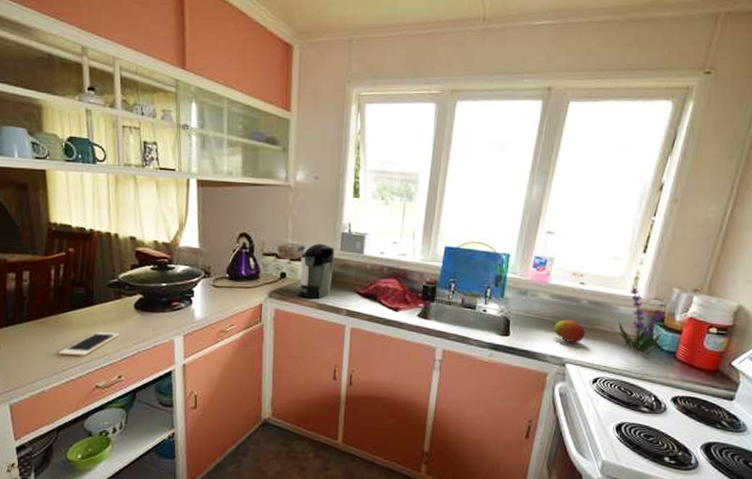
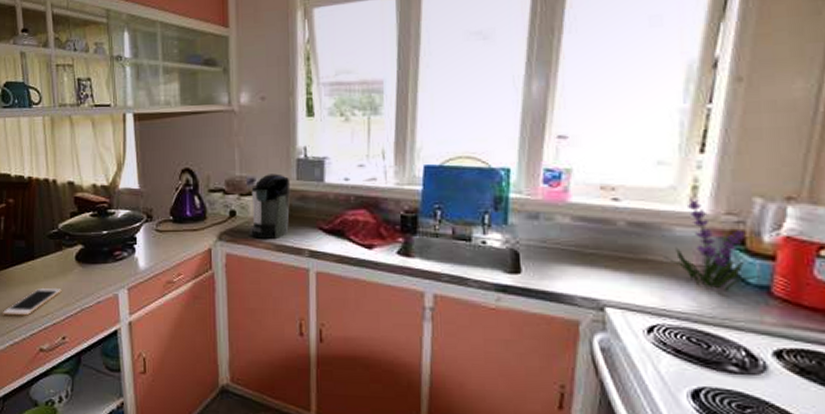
fruit: present [553,319,585,343] -> none [581,249,628,278]

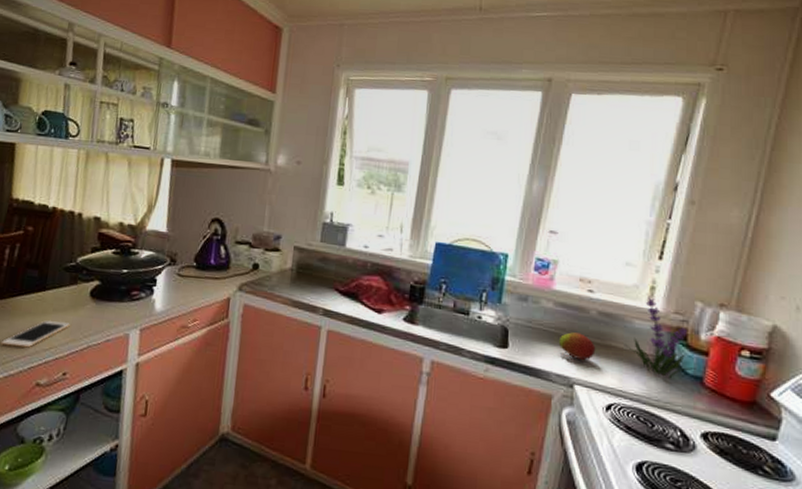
coffee maker: present [249,174,291,239] -> none [269,233,315,295]
fruit: none [581,249,628,278] -> present [558,332,596,360]

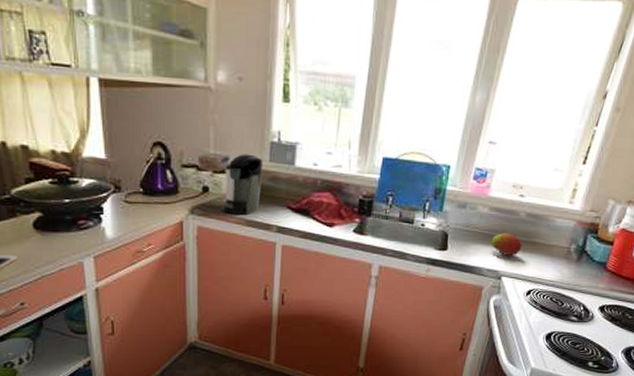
coffee maker: none [269,233,315,295] -> present [222,154,263,215]
plant: present [625,297,697,379] -> none [546,198,603,266]

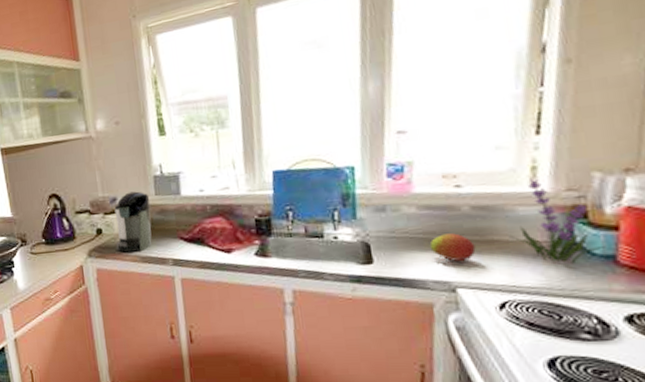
plant: none [546,198,603,266] -> present [510,178,606,264]

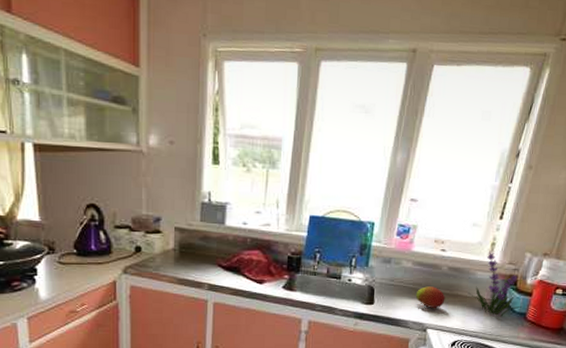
coffee maker: present [114,191,152,253] -> none [154,214,195,273]

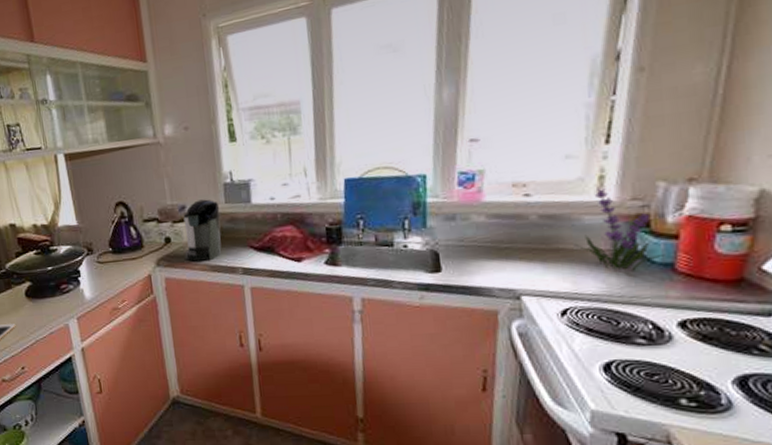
coffee maker: none [154,214,195,273] -> present [183,199,222,262]
fruit: present [415,286,445,308] -> none [497,242,541,269]

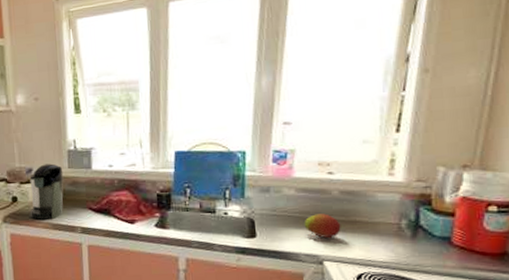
fruit: none [497,242,541,269] -> present [304,213,341,238]
plant: present [575,188,666,272] -> none [369,169,444,243]

